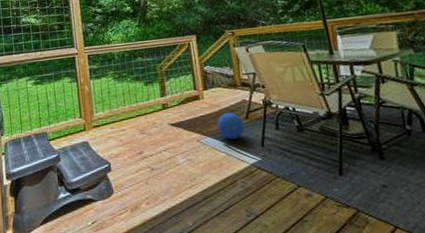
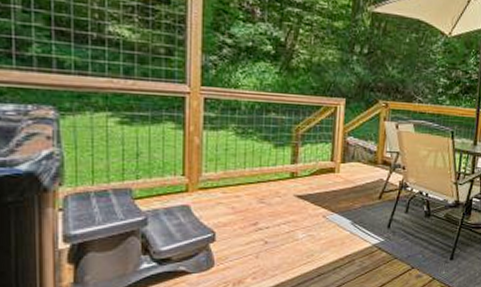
ball: present [217,112,245,139] -> none [347,191,376,218]

